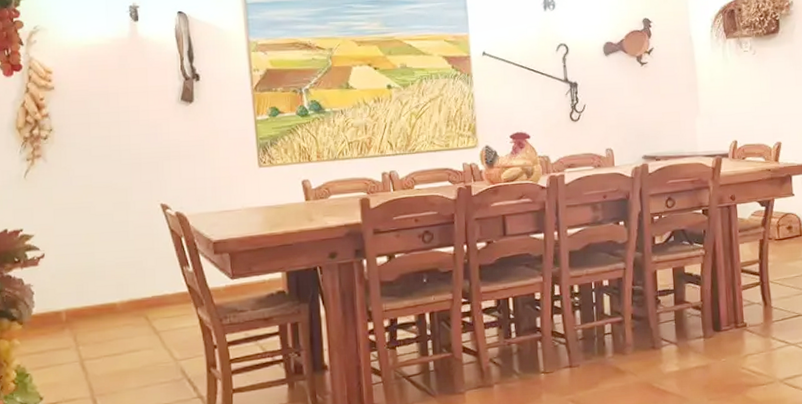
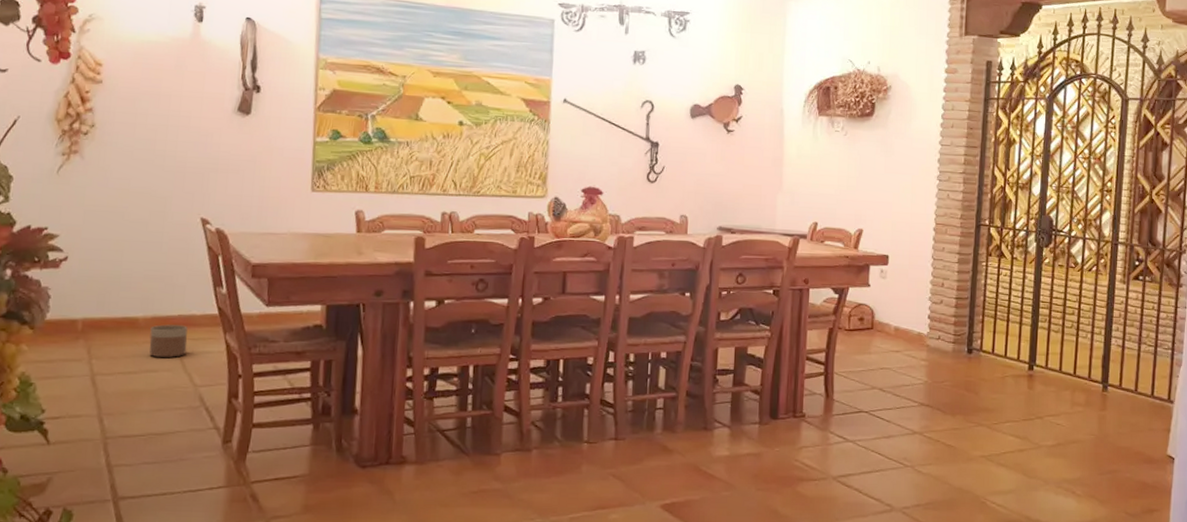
planter: none [128,305,164,338] -> present [149,324,188,358]

